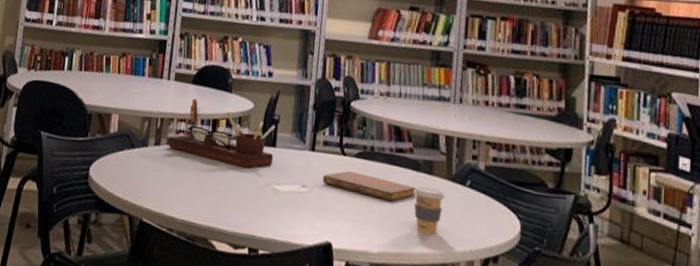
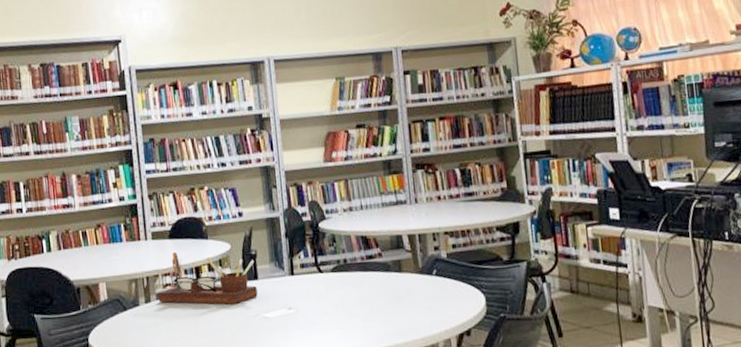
notebook: present [322,171,416,202] -> none [305,285,390,305]
coffee cup: present [412,186,446,235] -> none [387,283,417,325]

